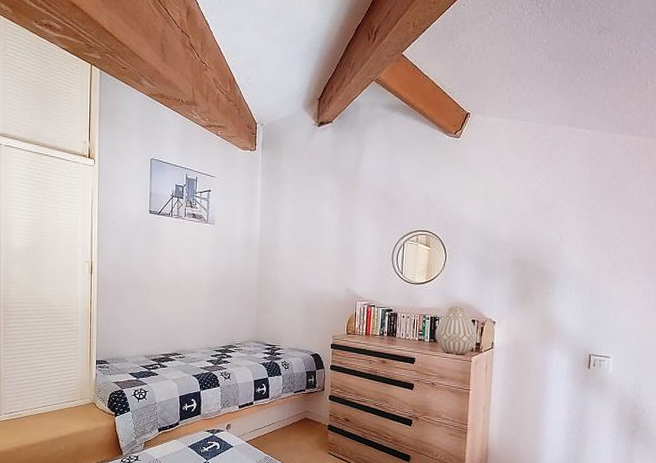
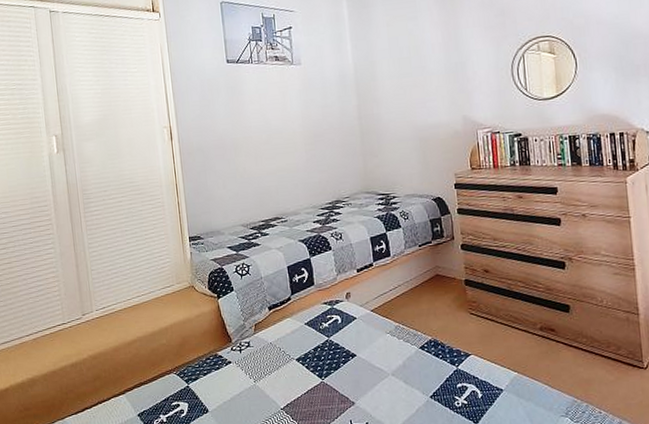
vase: present [435,305,478,355] -> none [577,117,630,178]

